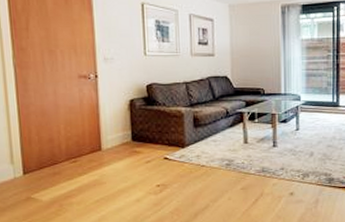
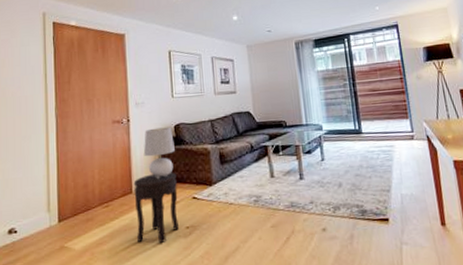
side table: none [102,132,149,200] -> present [133,172,179,244]
table lamp: none [113,86,147,139] -> present [143,127,175,180]

